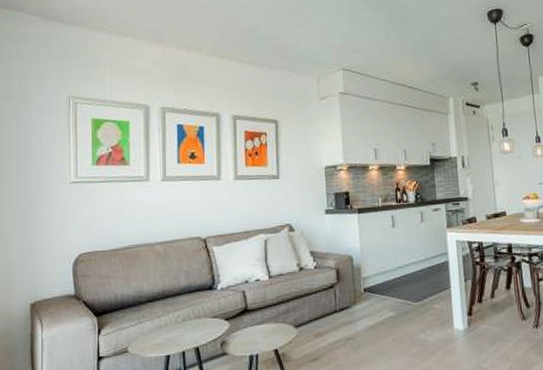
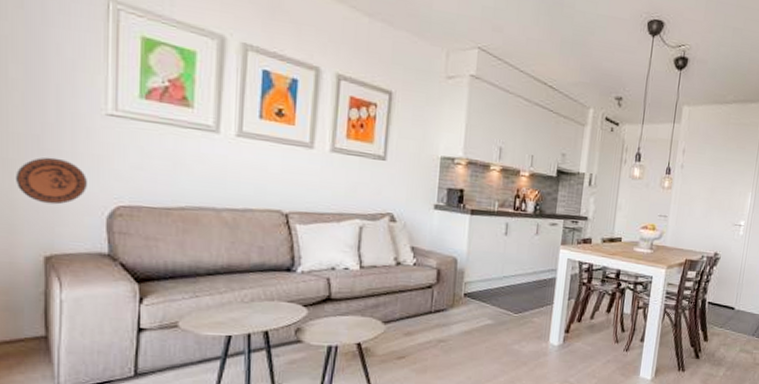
decorative plate: none [11,222,58,261] -> present [15,157,87,205]

